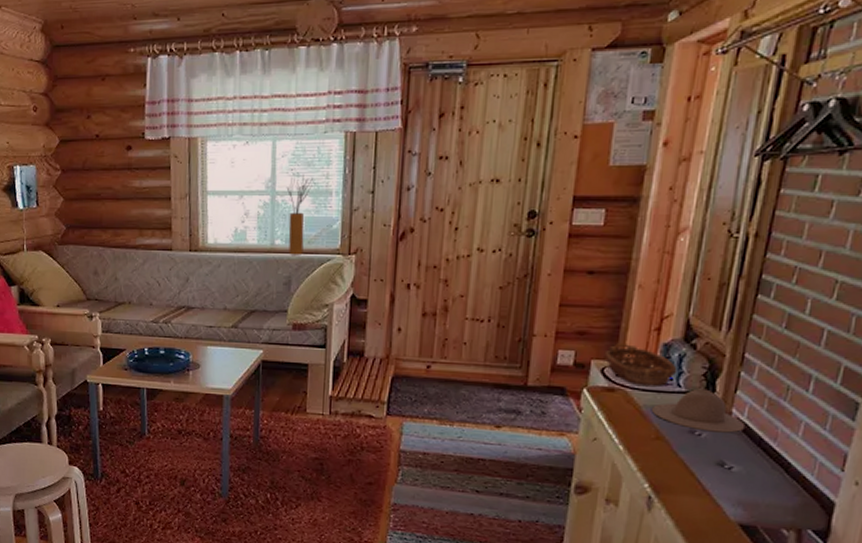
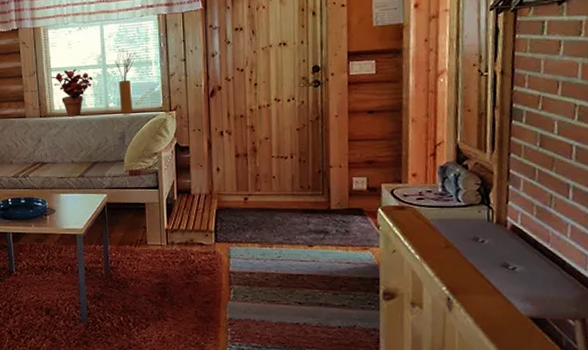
potted plant: none [206,194,258,254] -> present [51,69,93,117]
basket: present [604,342,677,388] -> none [391,167,455,204]
hat: present [652,388,746,433] -> none [439,202,521,238]

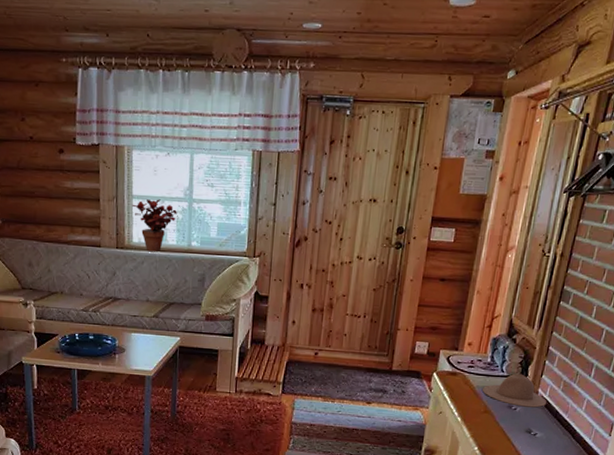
vase: present [114,49,135,115] -> none [202,185,225,256]
hat: none [439,202,521,238] -> present [483,373,547,408]

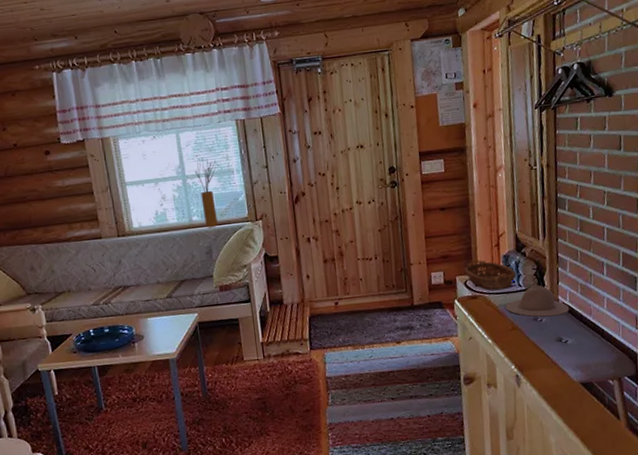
potted plant: present [132,199,177,253] -> none [126,181,173,235]
vase: none [202,185,225,256] -> present [194,158,218,228]
basket: none [450,336,502,372] -> present [464,259,517,292]

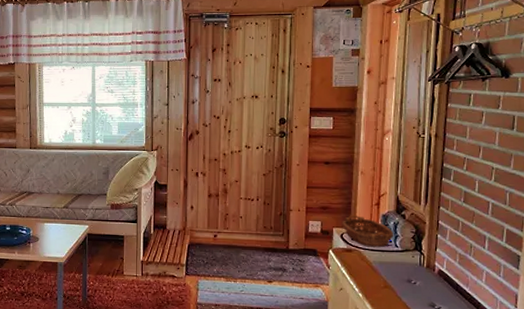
vase: present [194,158,218,228] -> none [103,91,123,152]
hat: present [505,285,570,317] -> none [380,248,446,281]

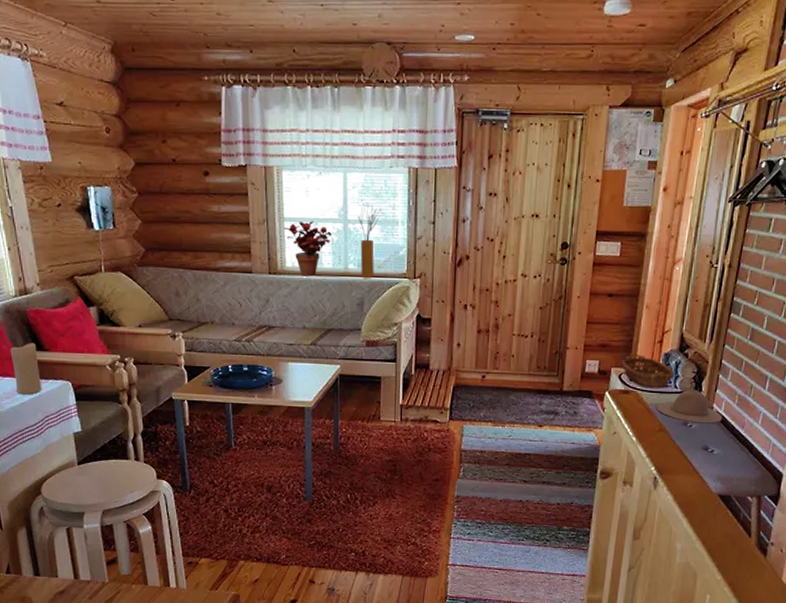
potted plant: none [43,105,82,151] -> present [283,221,332,277]
vase: none [103,91,123,152] -> present [357,204,381,279]
hat: none [380,248,446,281] -> present [657,389,723,424]

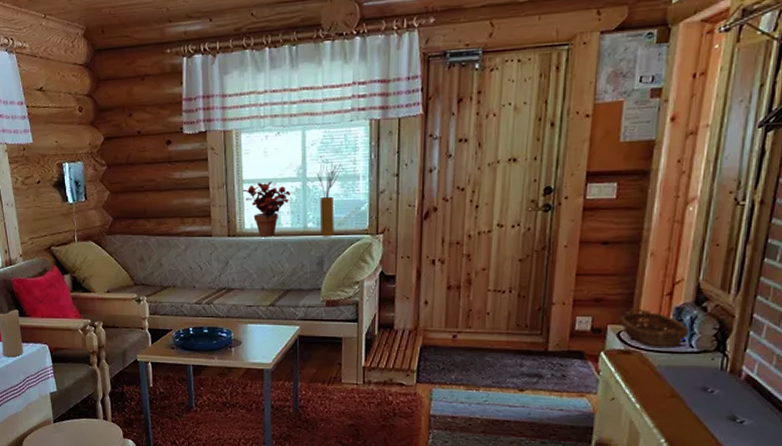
hat: present [657,389,723,424] -> none [666,348,756,389]

